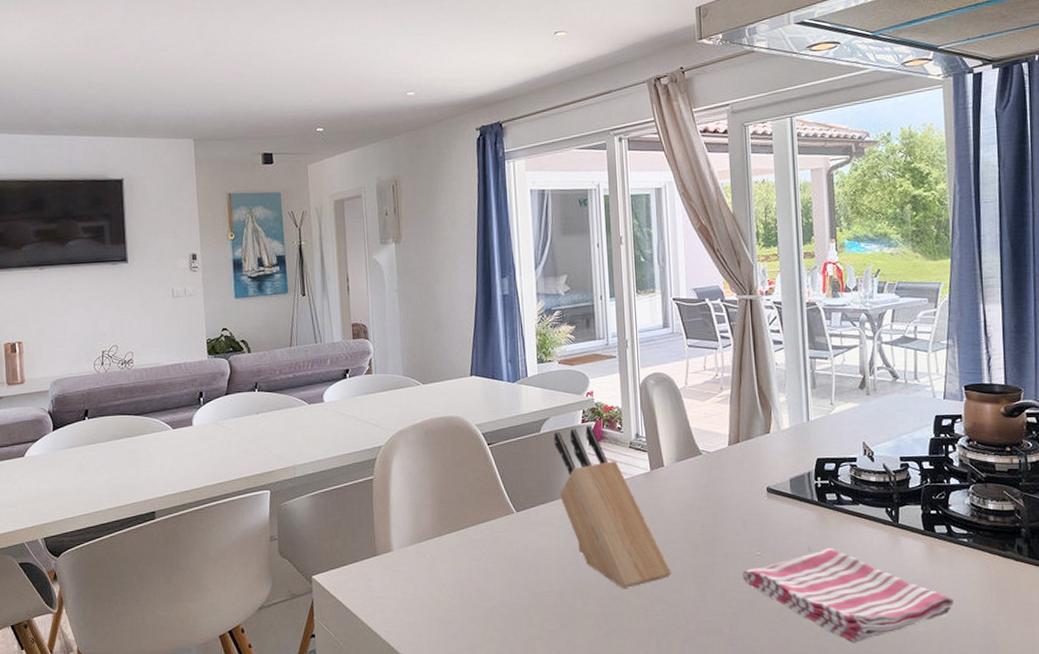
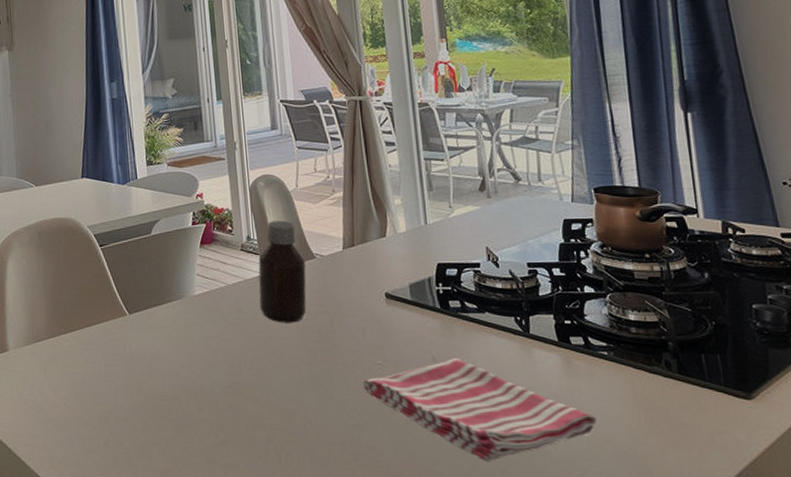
knife block: present [554,425,672,589] -> none [164,228,289,396]
bottle: none [645,418,692,518] -> present [258,220,307,323]

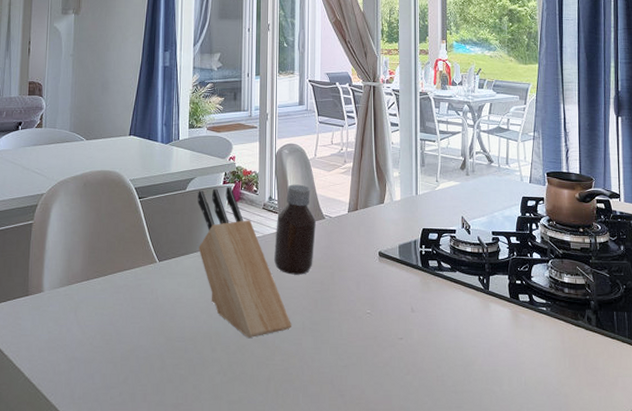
knife block: none [164,228,289,396] -> present [197,187,292,339]
dish towel: present [362,357,597,461] -> none [353,309,533,399]

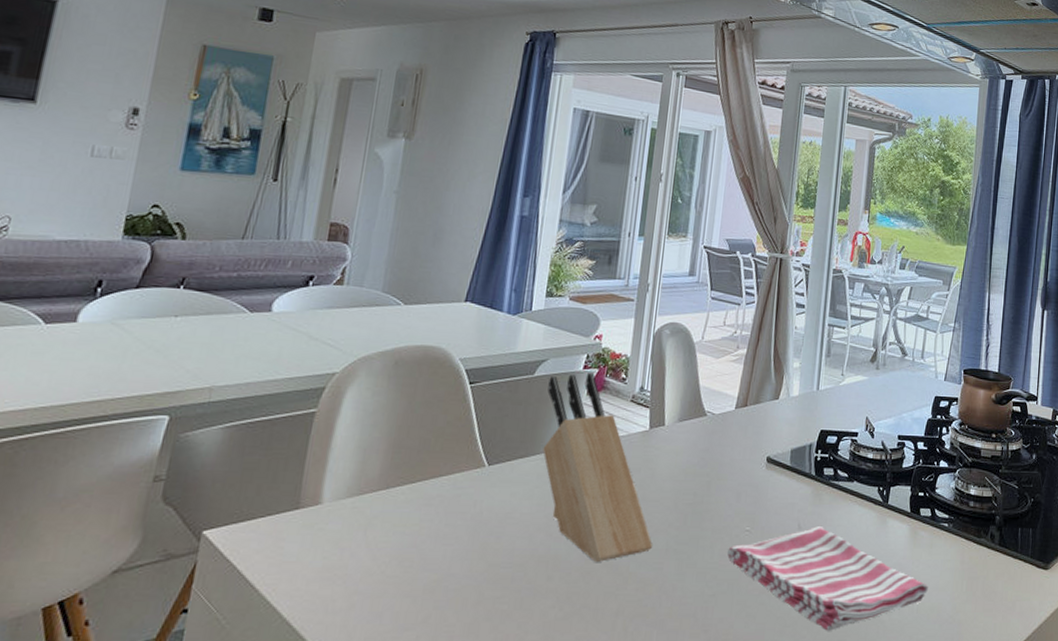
bottle: present [274,184,316,275] -> none [638,372,695,484]
dish towel: none [353,309,533,399] -> present [726,525,928,631]

